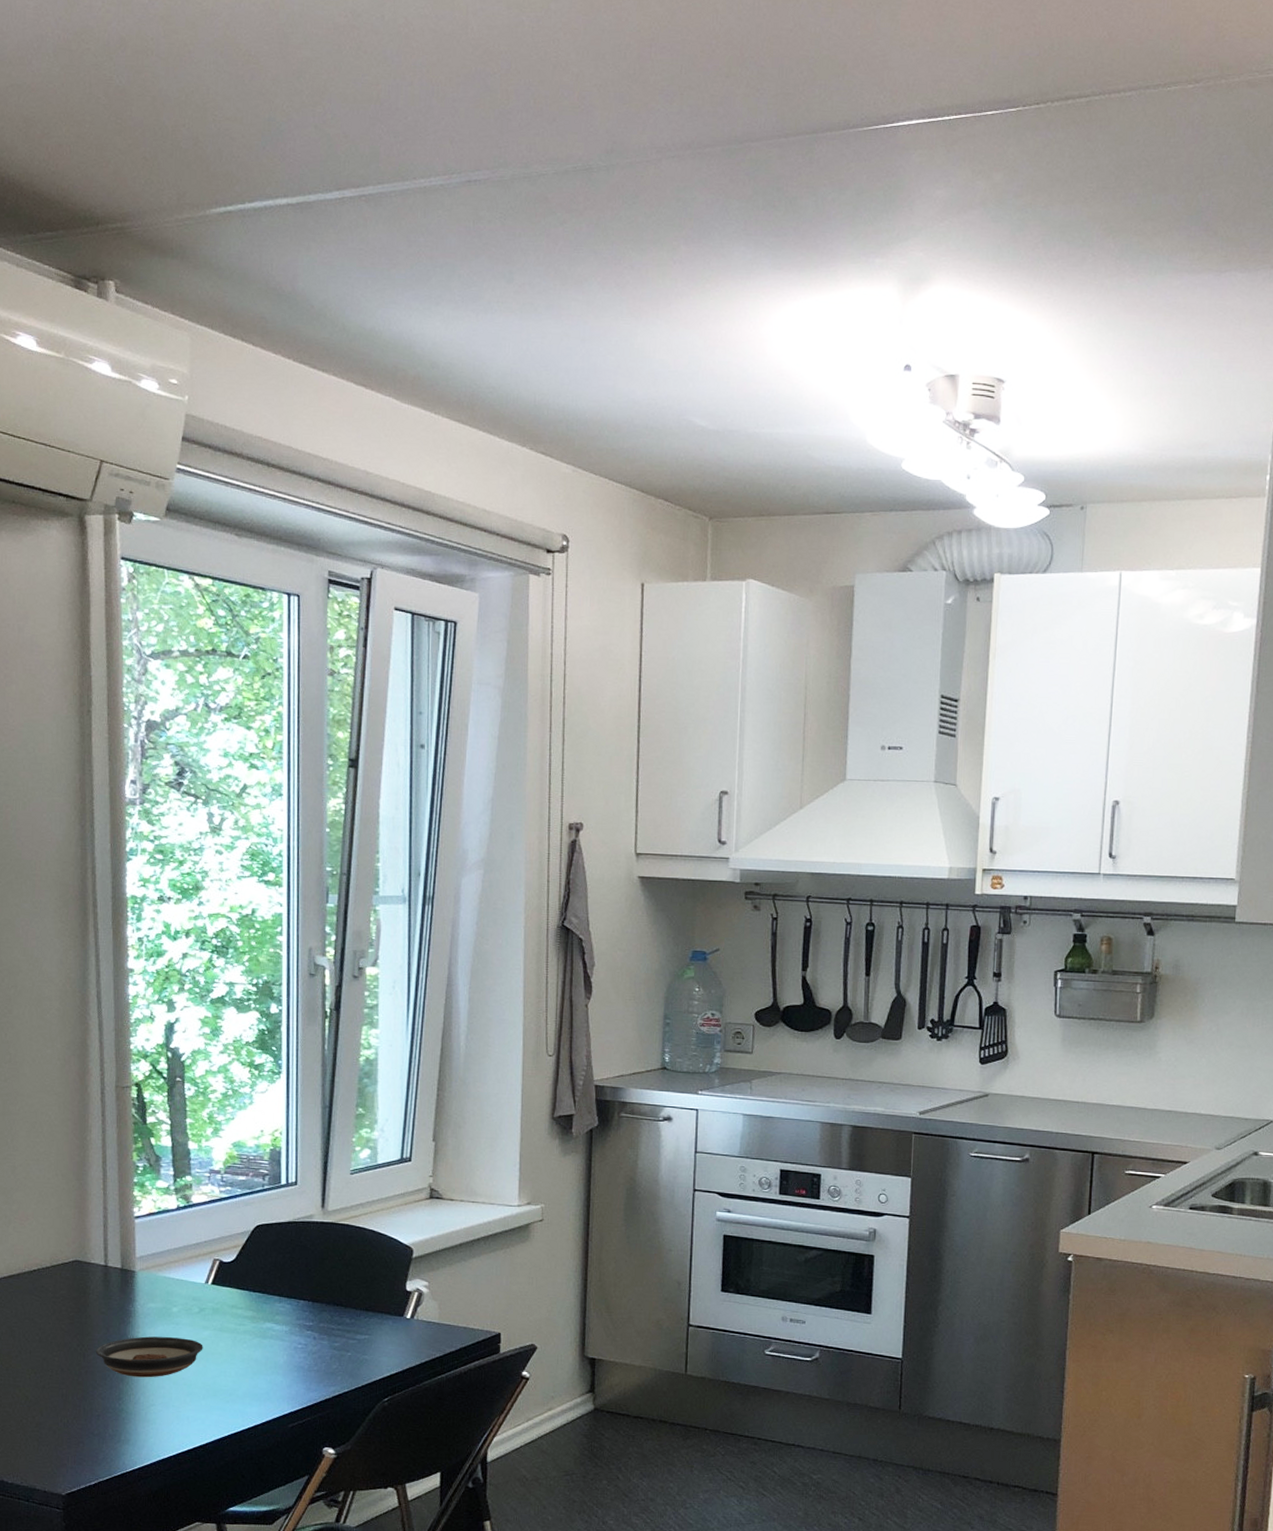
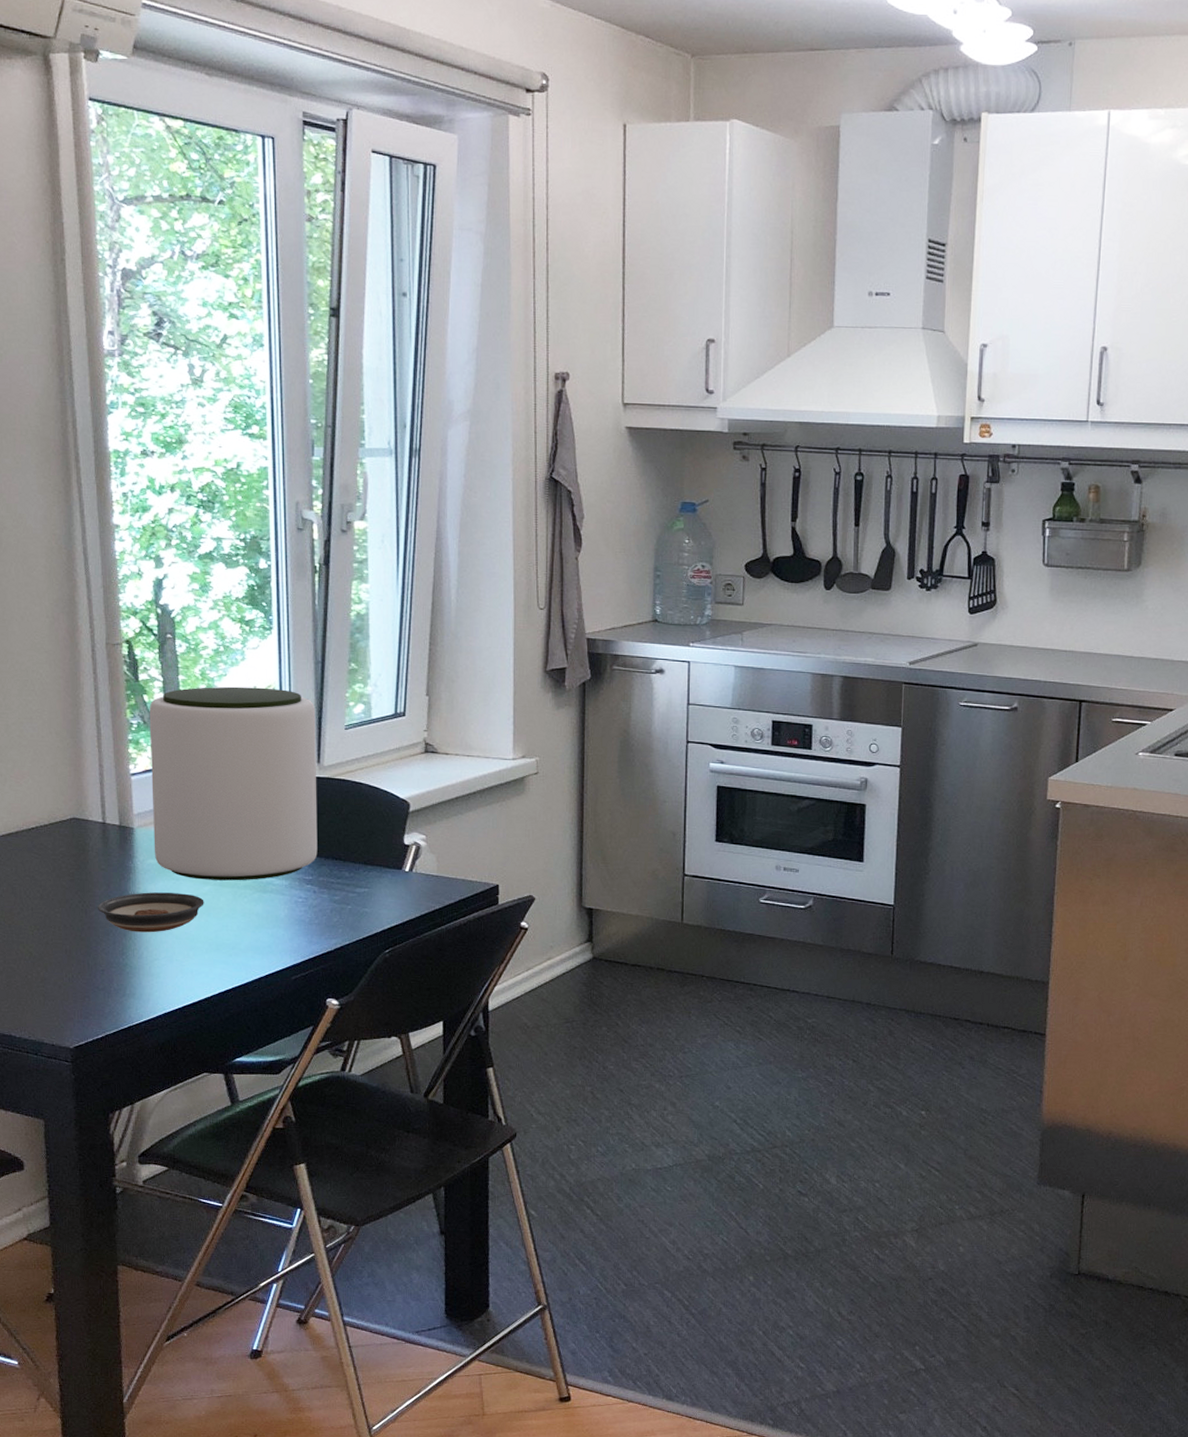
plant pot: none [155,1130,322,1326] -> present [149,686,318,881]

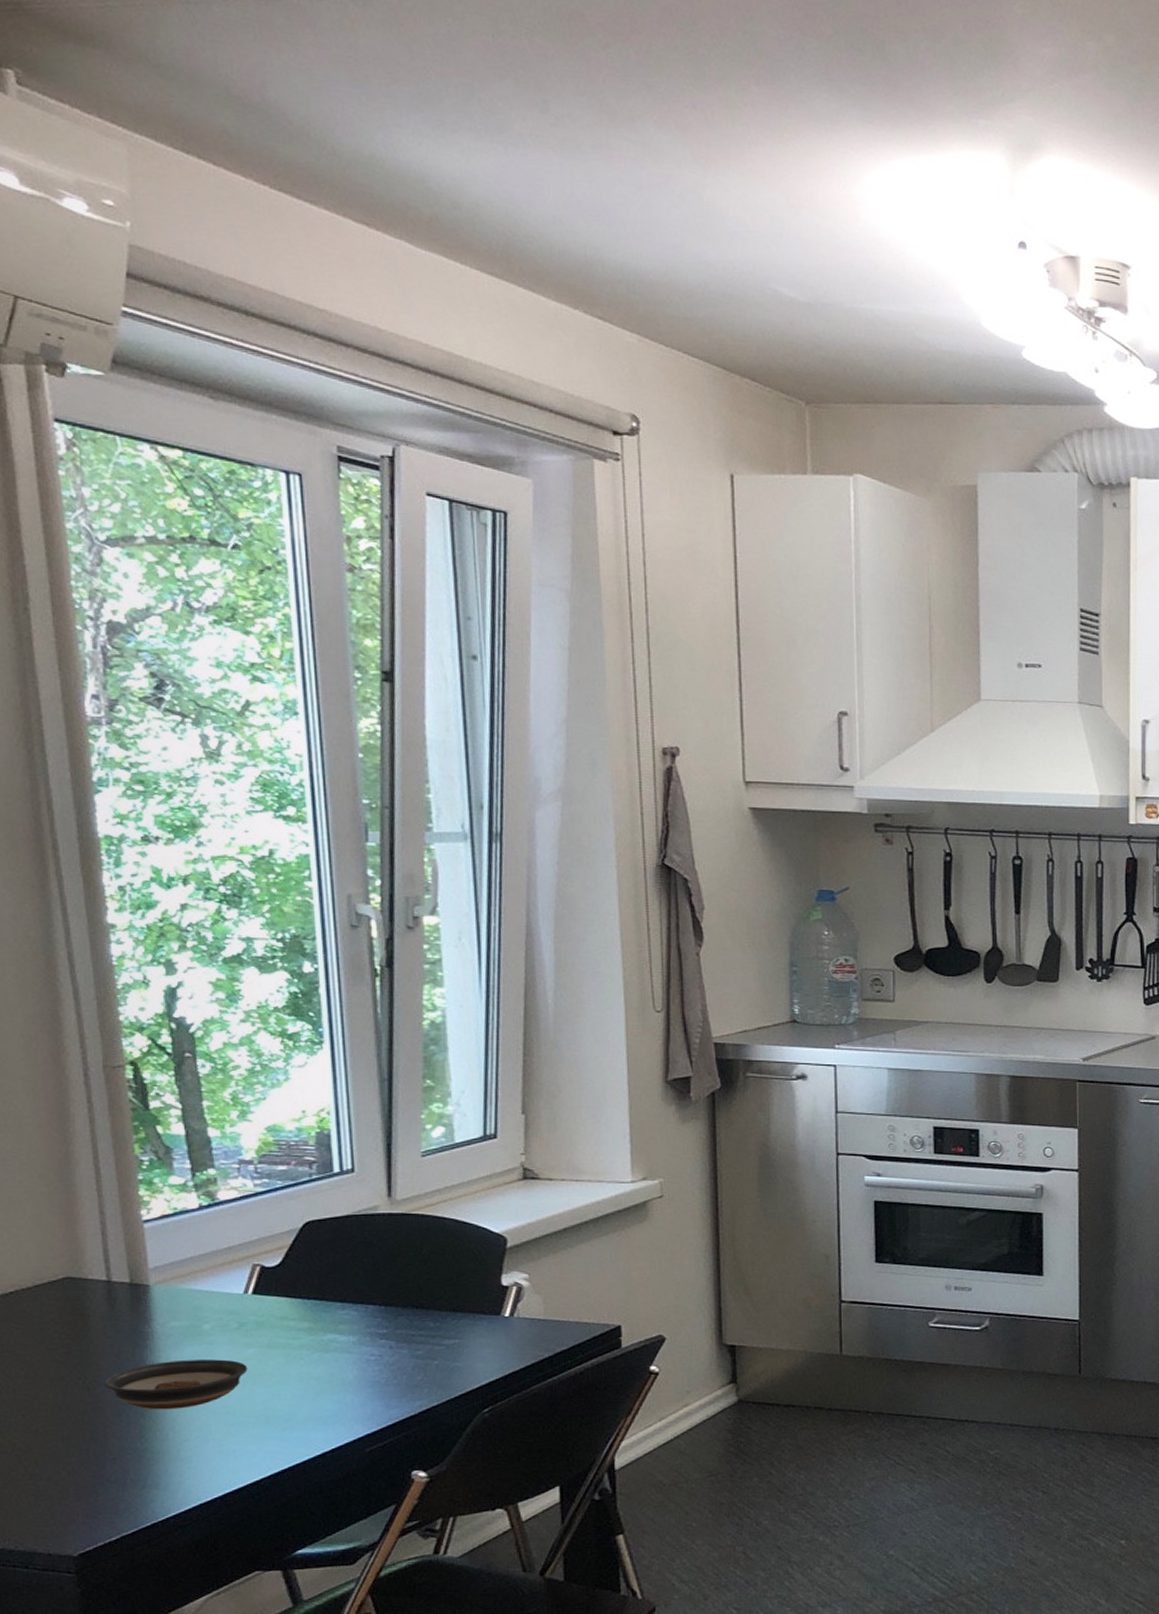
plant pot: present [149,686,318,881] -> none [164,1112,393,1342]

